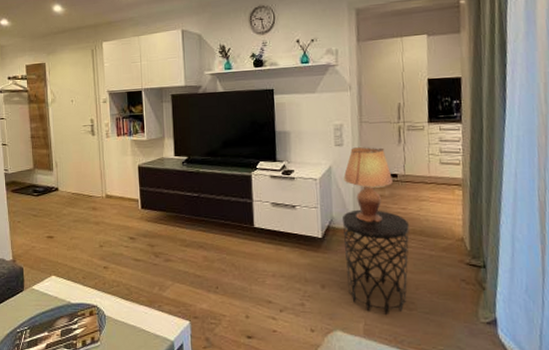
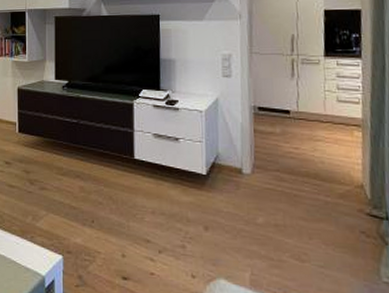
lamp: present [343,146,393,223] -> none [231,78,285,162]
side table: present [343,209,409,315] -> none [229,146,303,265]

